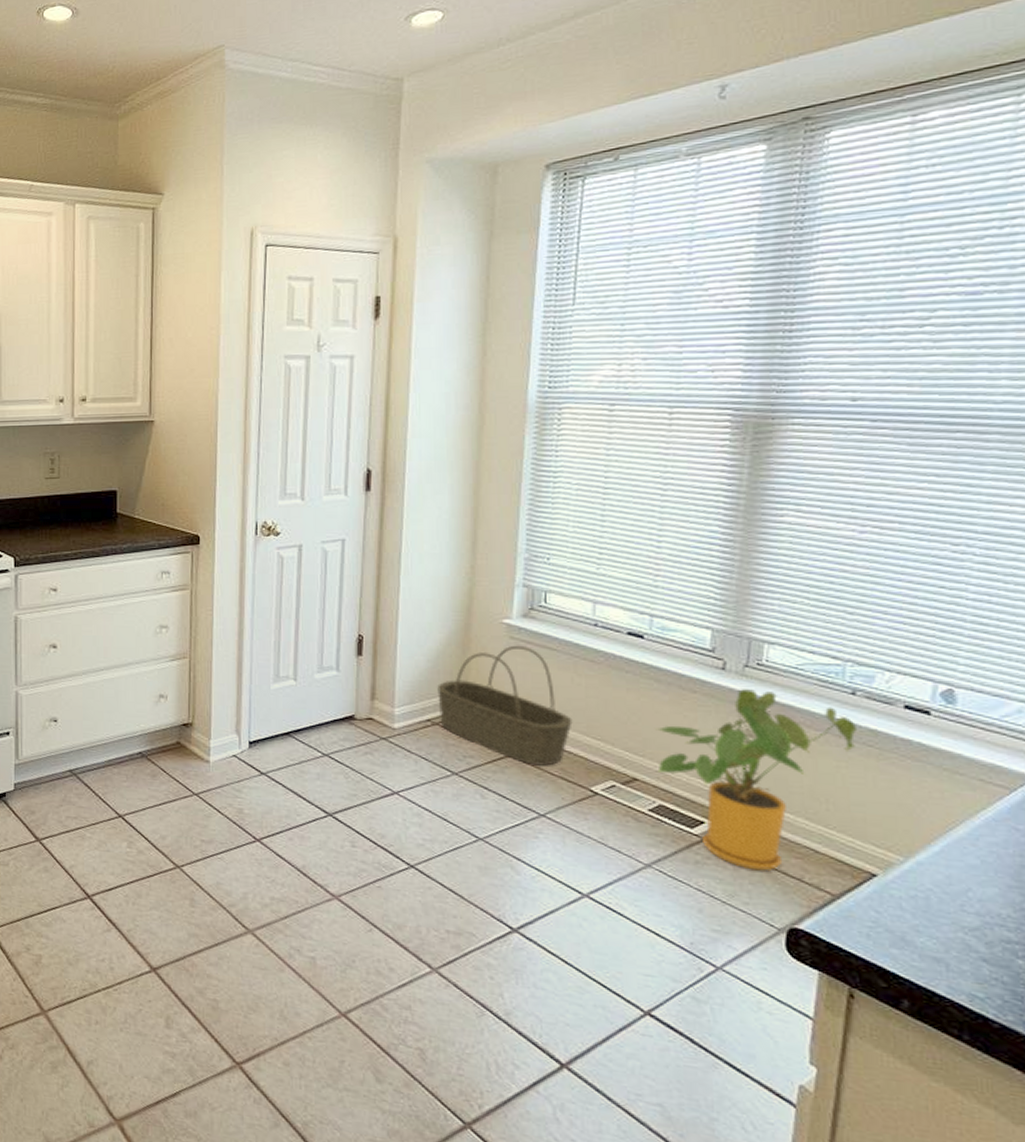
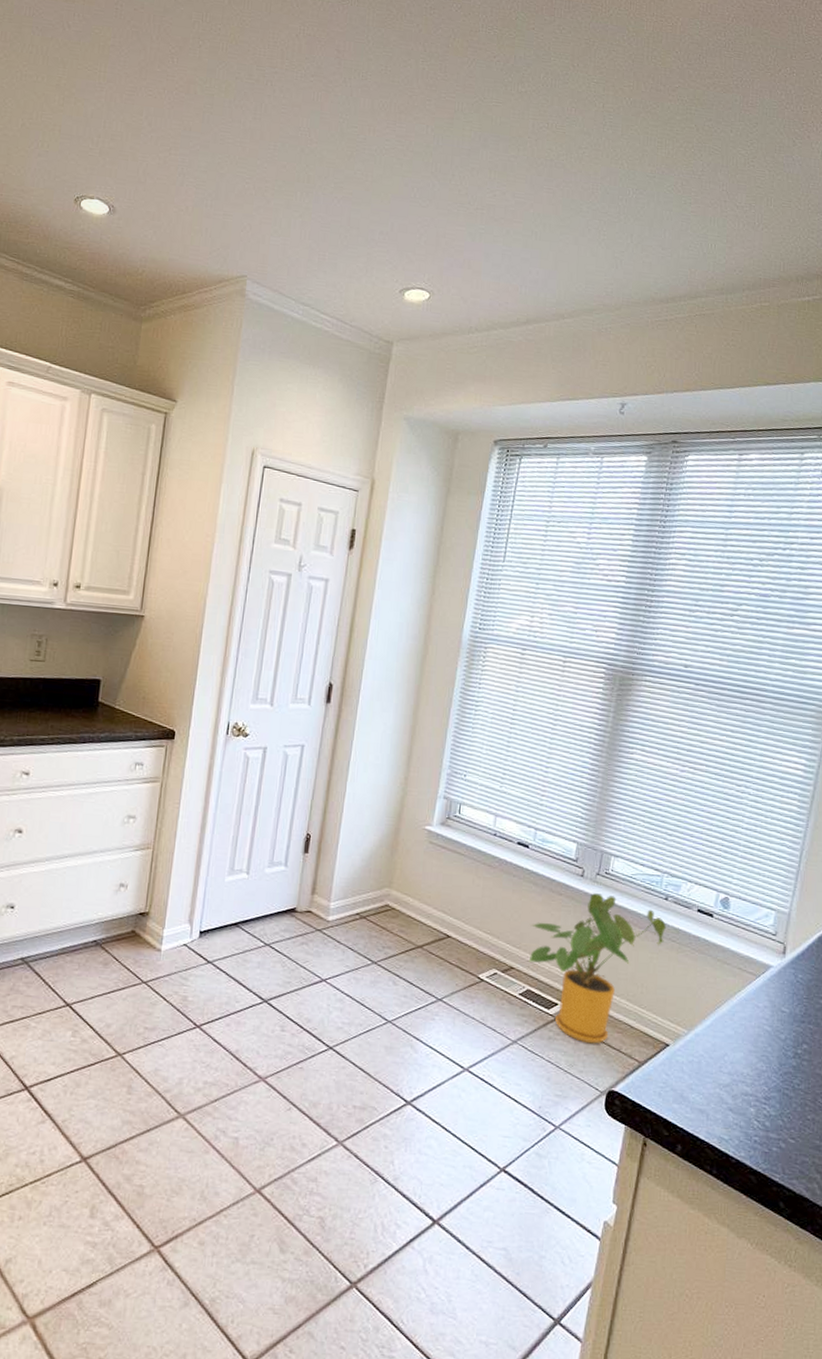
basket: present [437,645,573,767] -> none [366,849,470,957]

